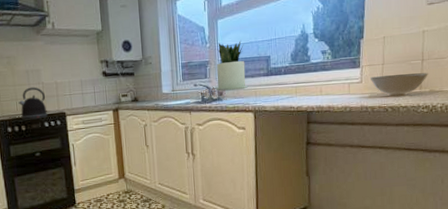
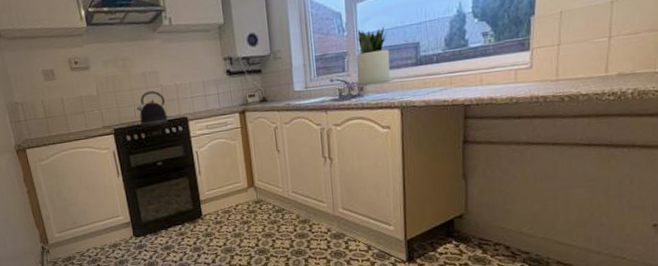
bowl: present [370,72,429,97] -> none [542,52,618,84]

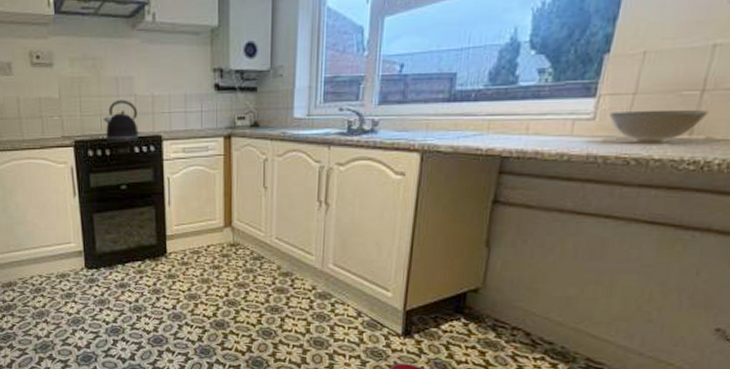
planter: present [355,26,394,86] -> none [369,49,419,120]
bowl: none [542,52,618,84] -> present [608,109,710,145]

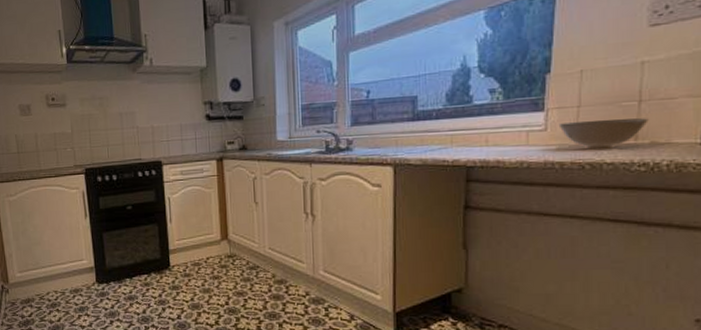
kettle: present [103,99,140,143] -> none [110,131,143,169]

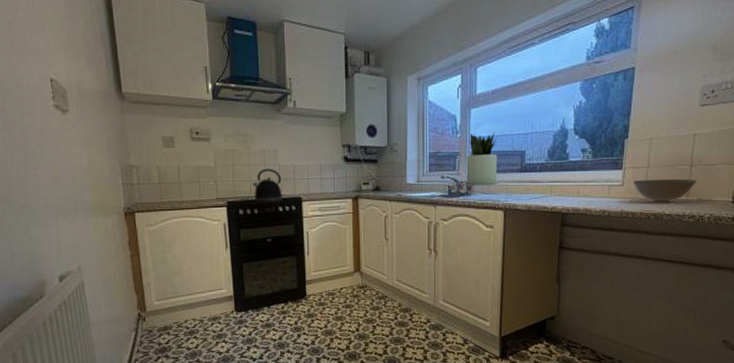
kettle: none [110,131,143,169] -> present [252,168,284,203]
planter: none [343,77,387,139] -> present [464,133,500,185]

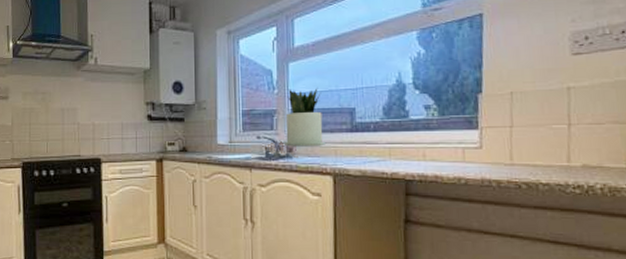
kettle: present [252,168,284,203] -> none [49,127,82,164]
bowl: present [632,179,698,204] -> none [493,140,581,171]

